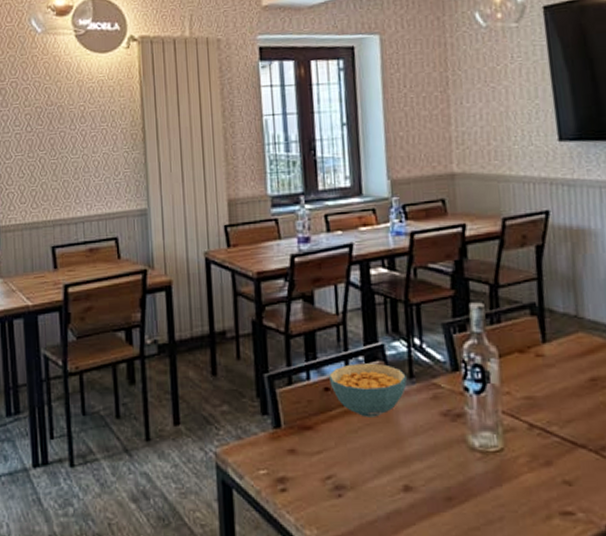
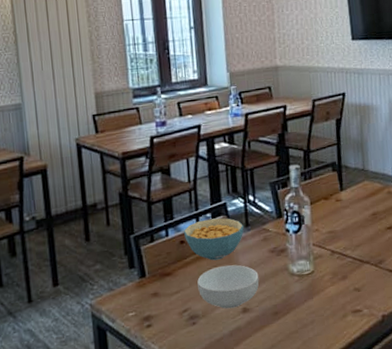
cereal bowl: none [345,426,427,483] -> present [197,265,259,309]

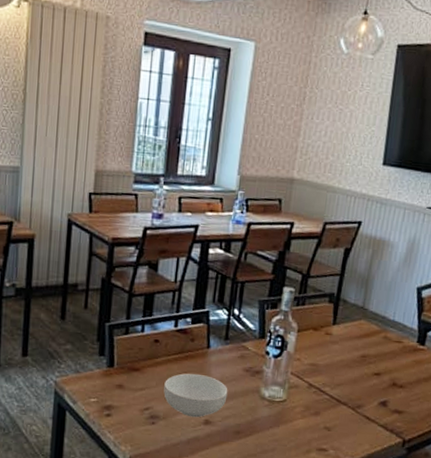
cereal bowl: present [184,218,244,261] -> none [160,323,222,367]

